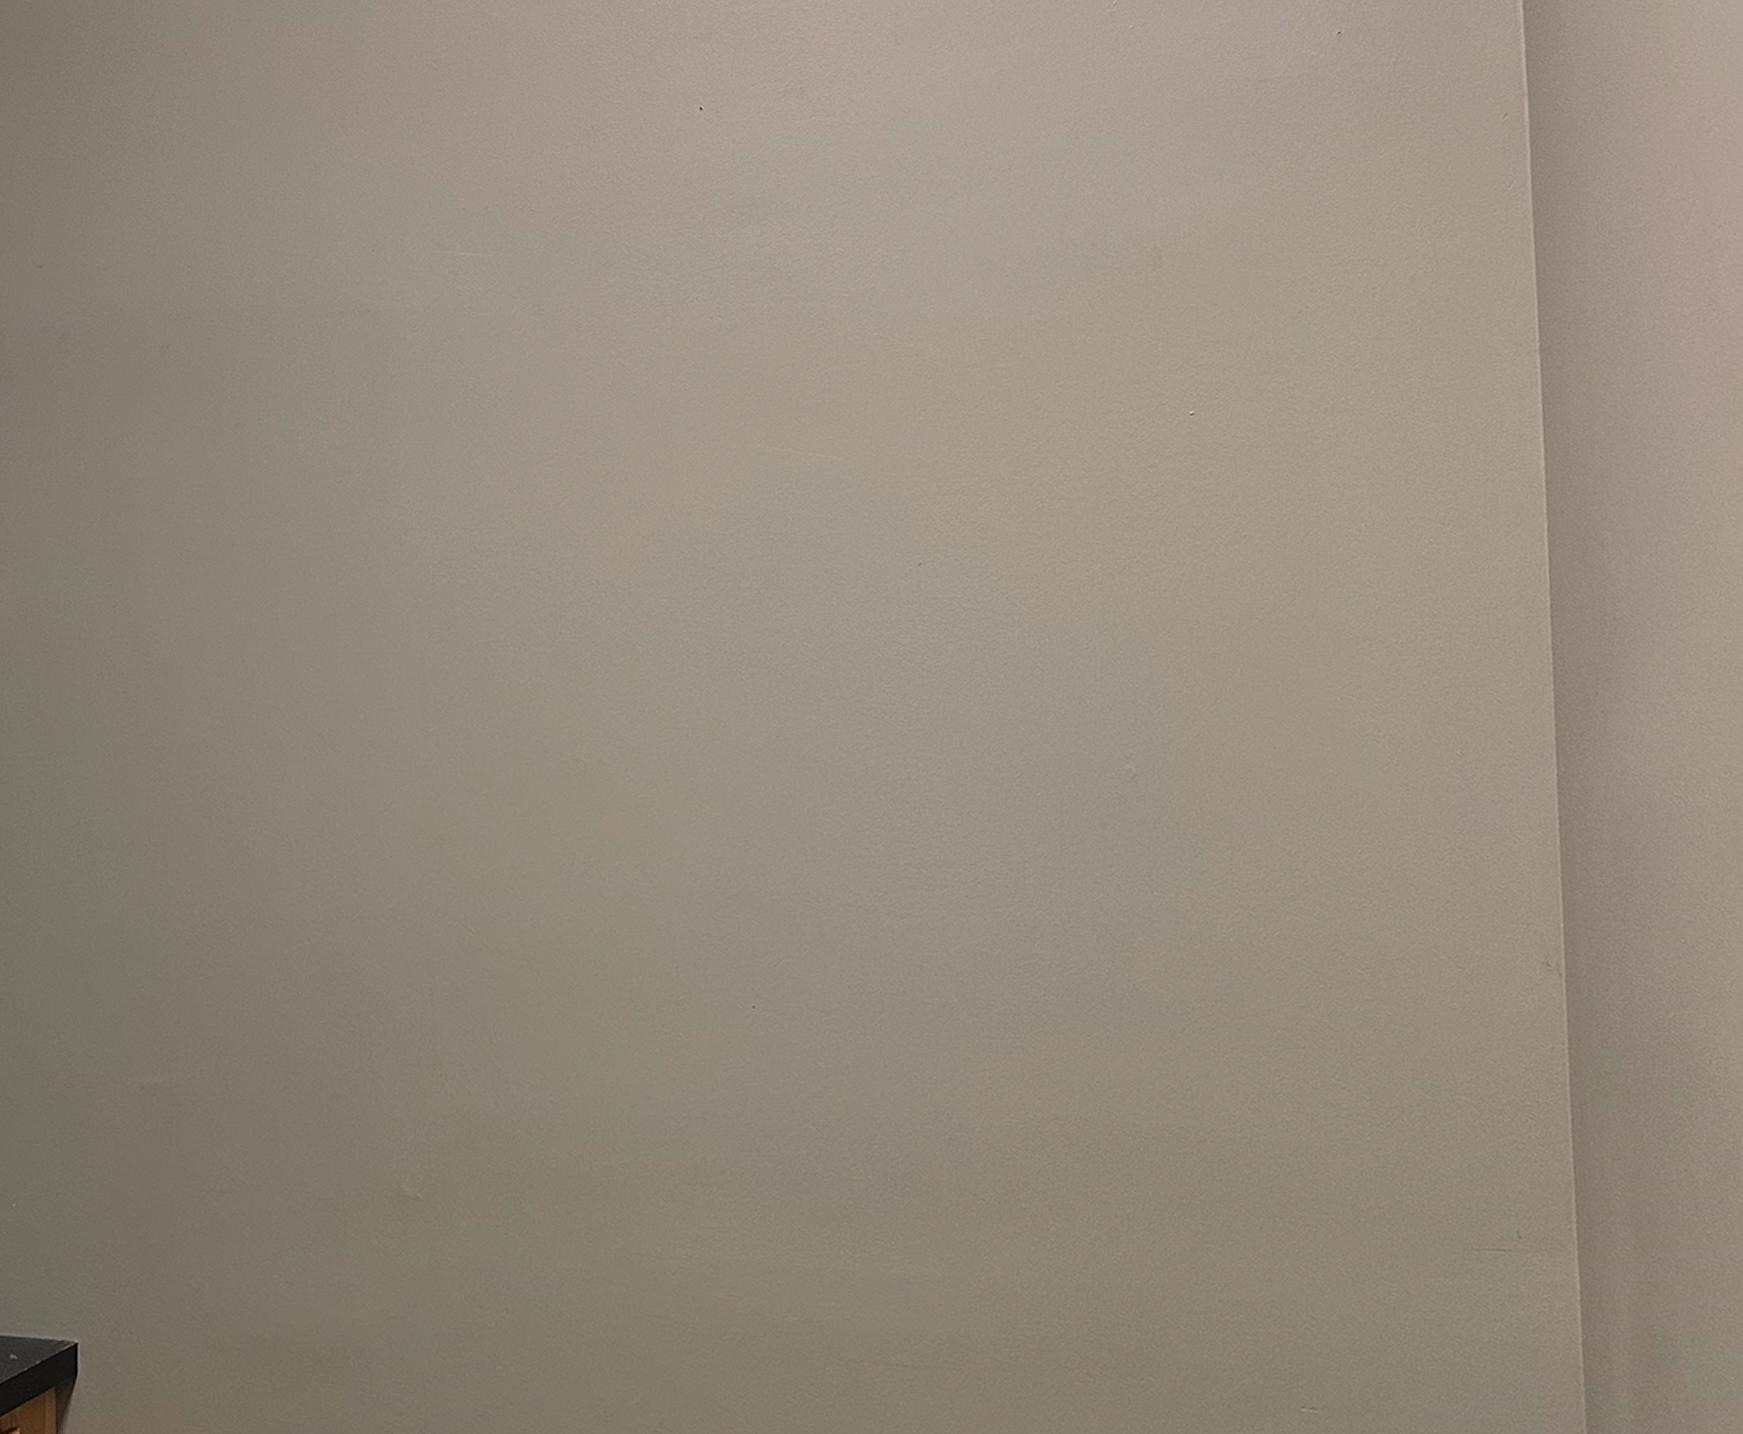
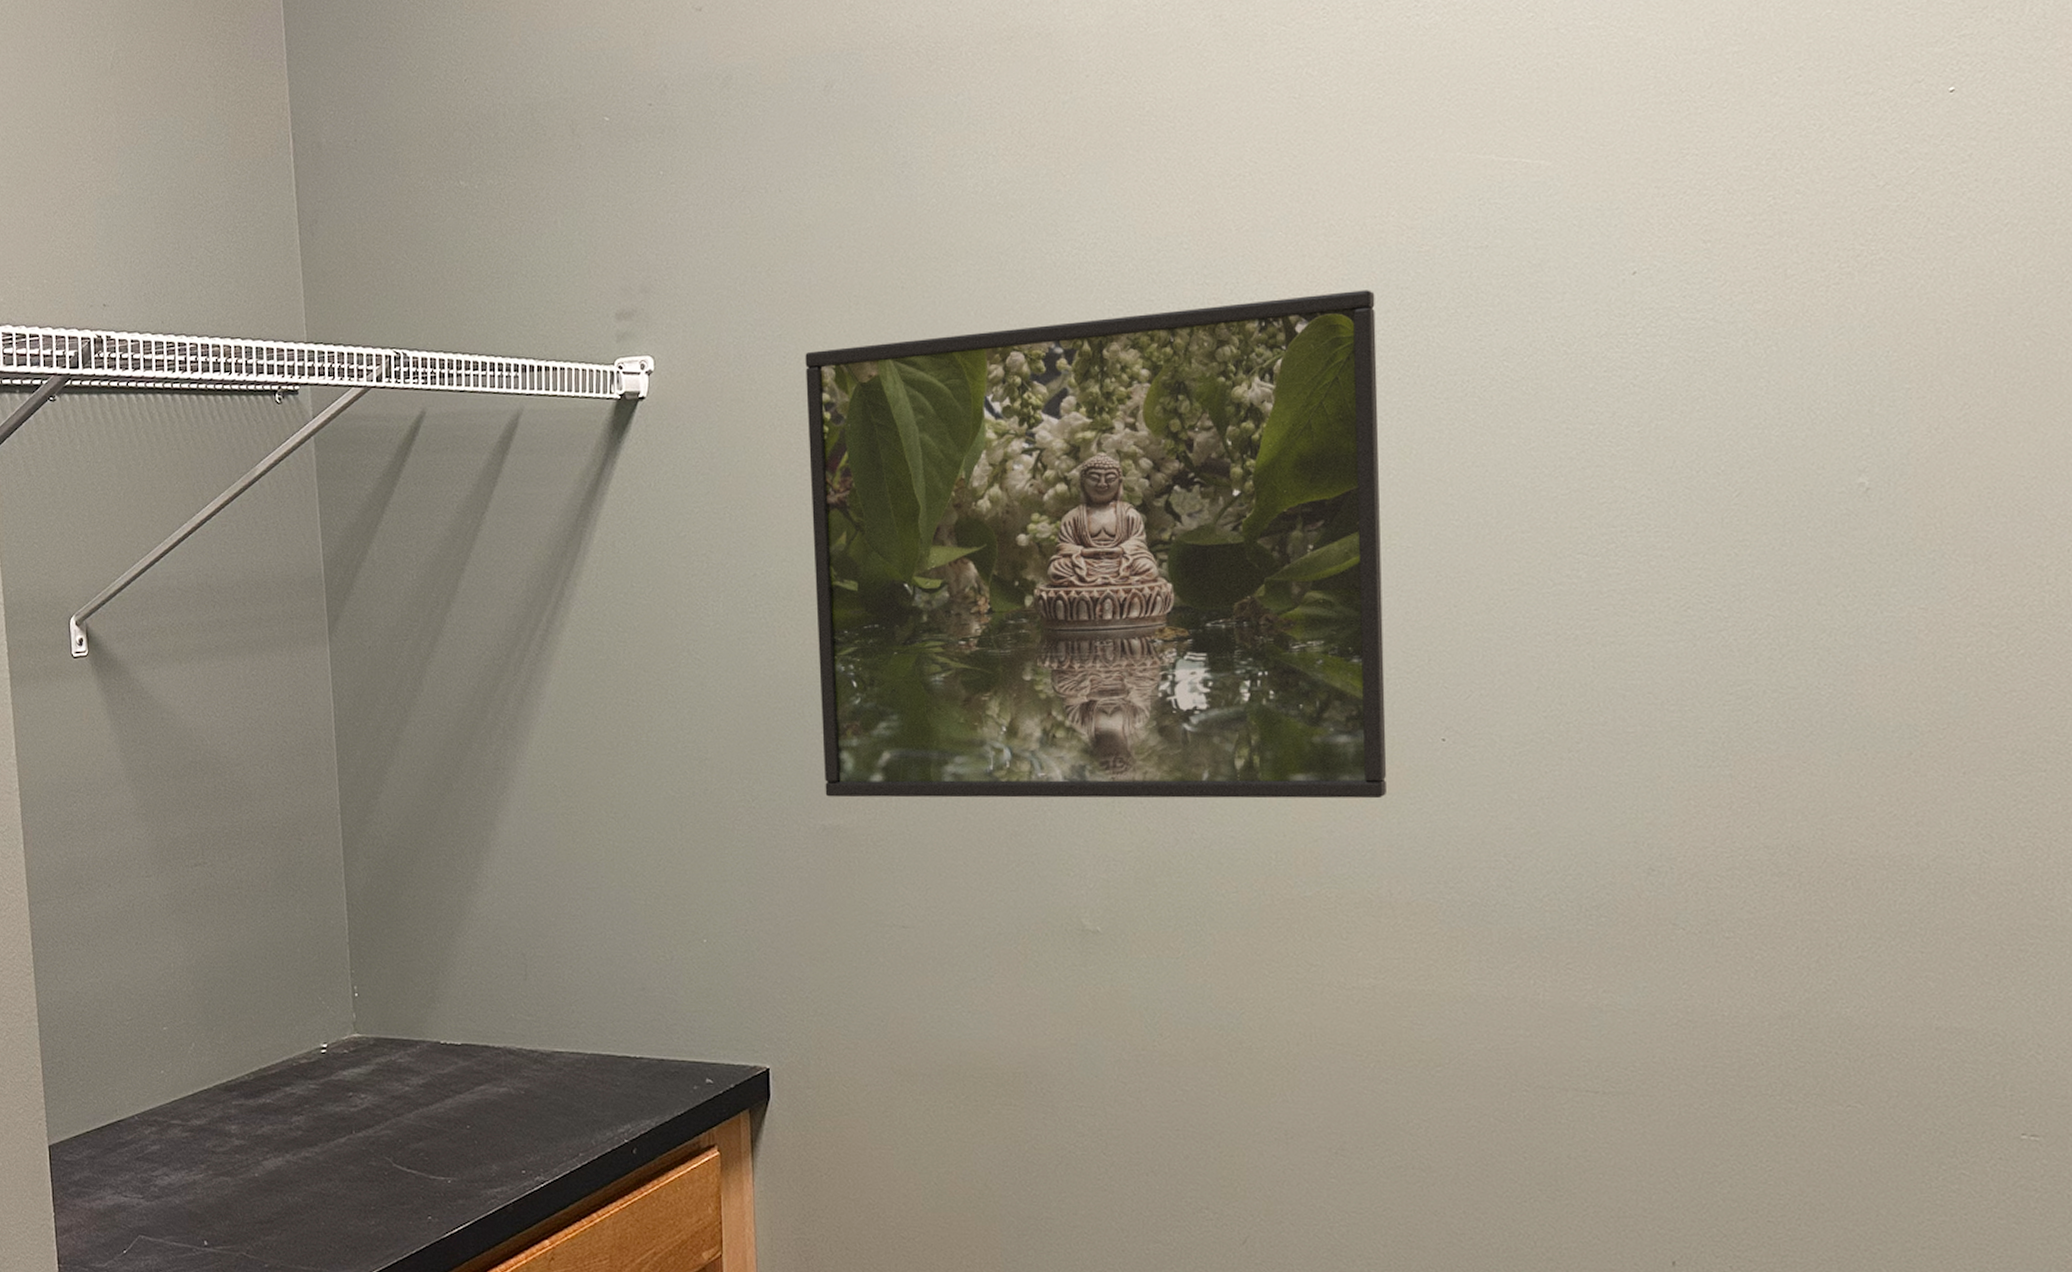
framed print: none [135,568,700,1065] -> present [805,290,1387,799]

